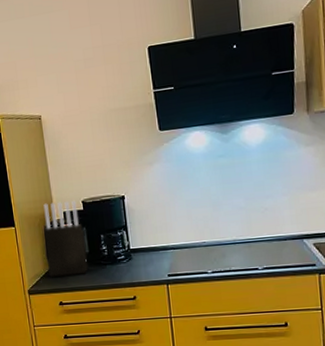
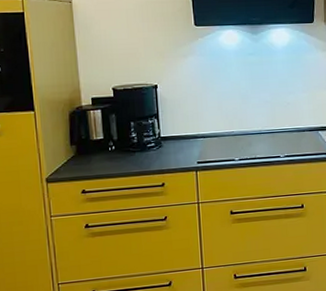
knife block: present [43,201,89,277] -> none [67,87,116,164]

